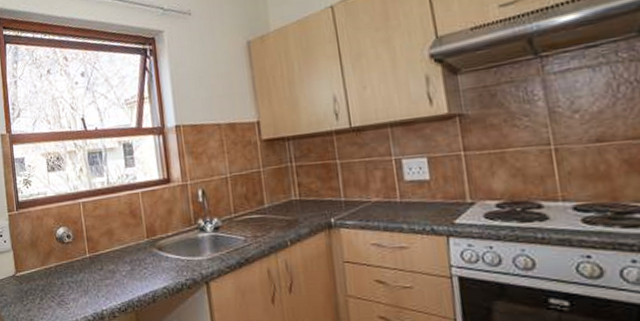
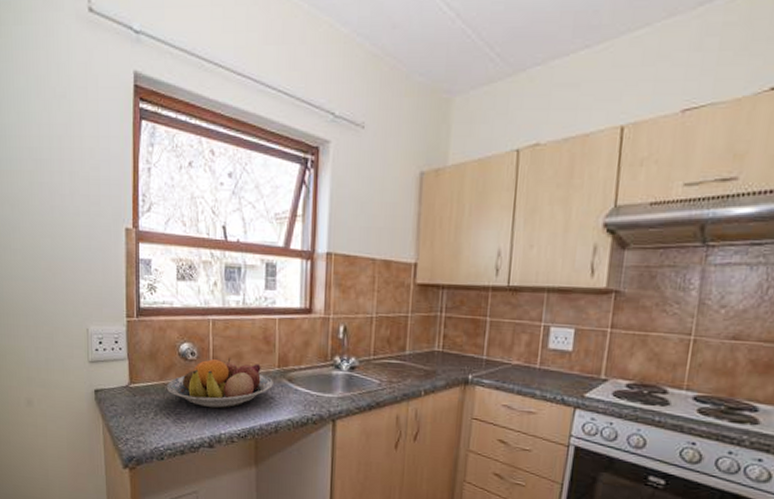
fruit bowl: none [48,235,145,287] -> present [166,358,273,409]

